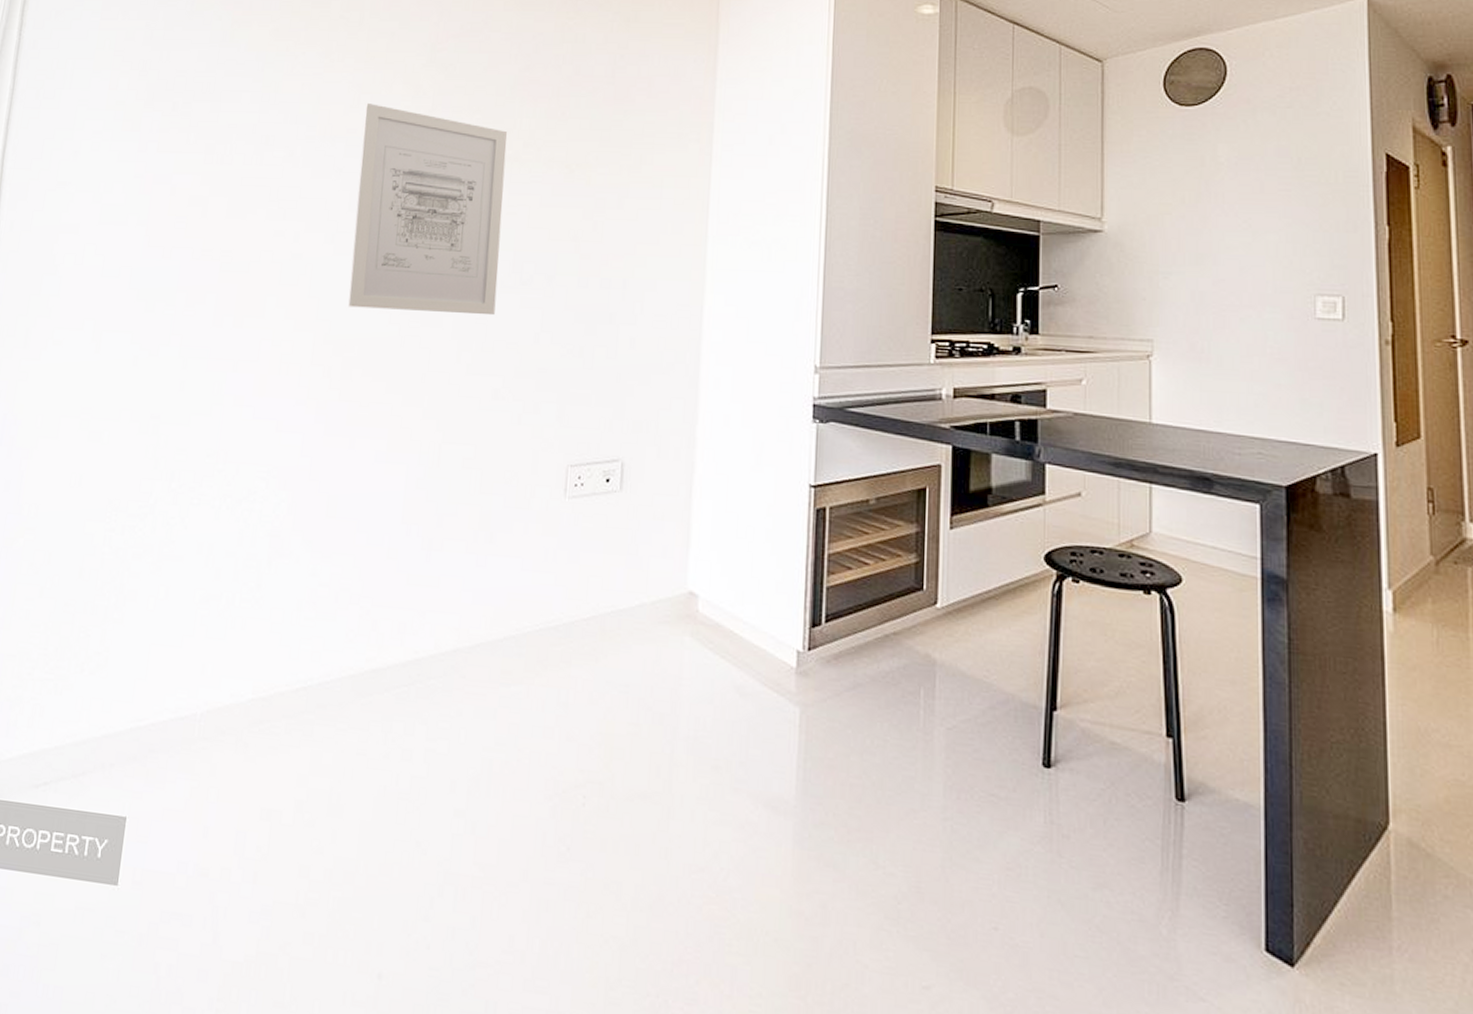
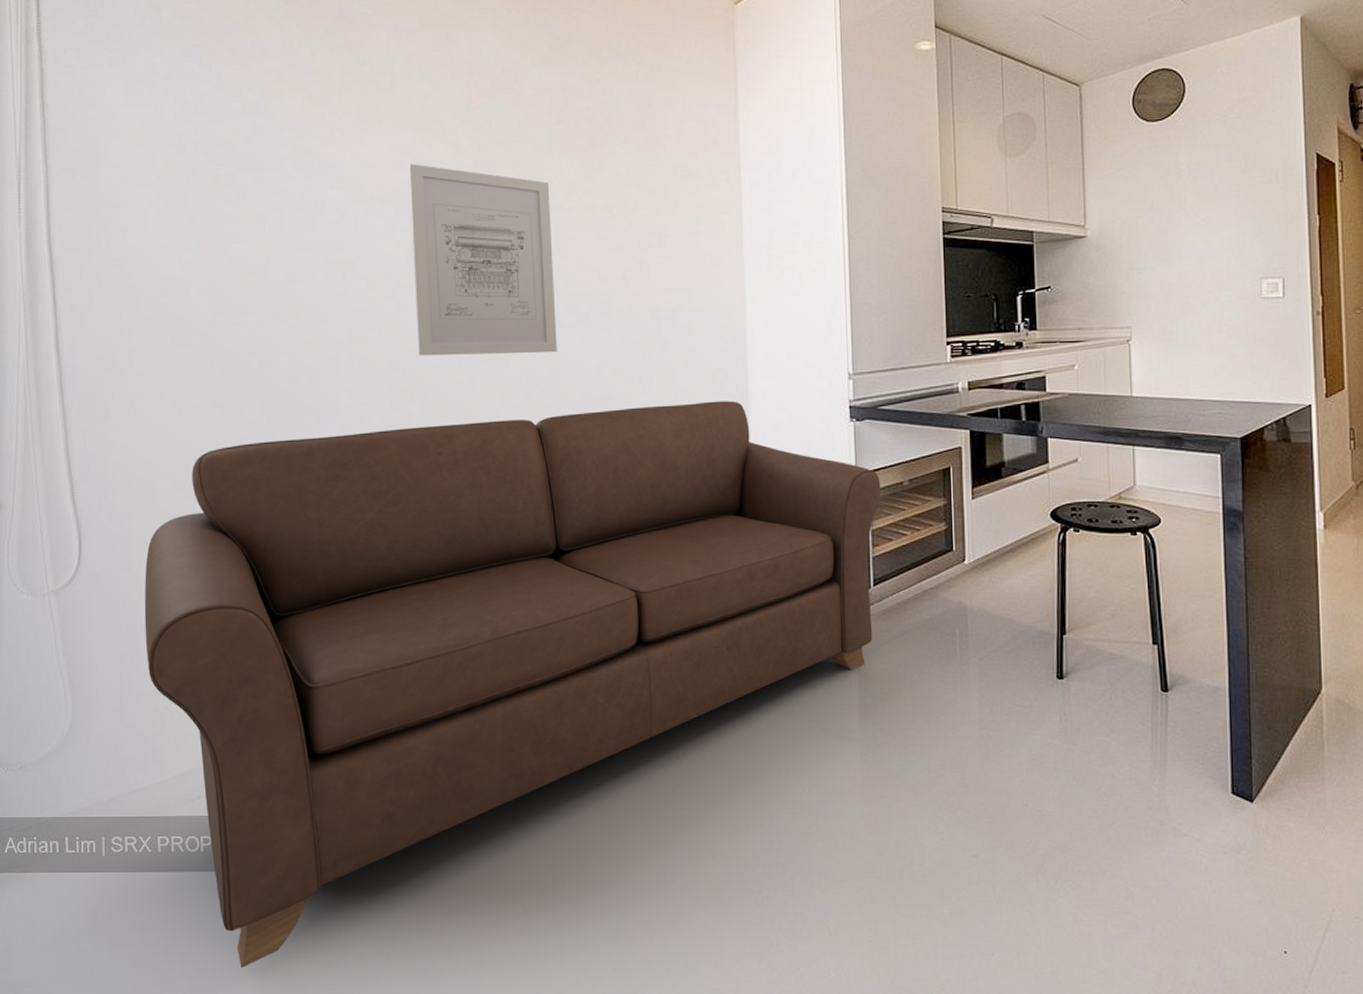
sofa: none [18,384,843,1000] -> present [144,401,881,969]

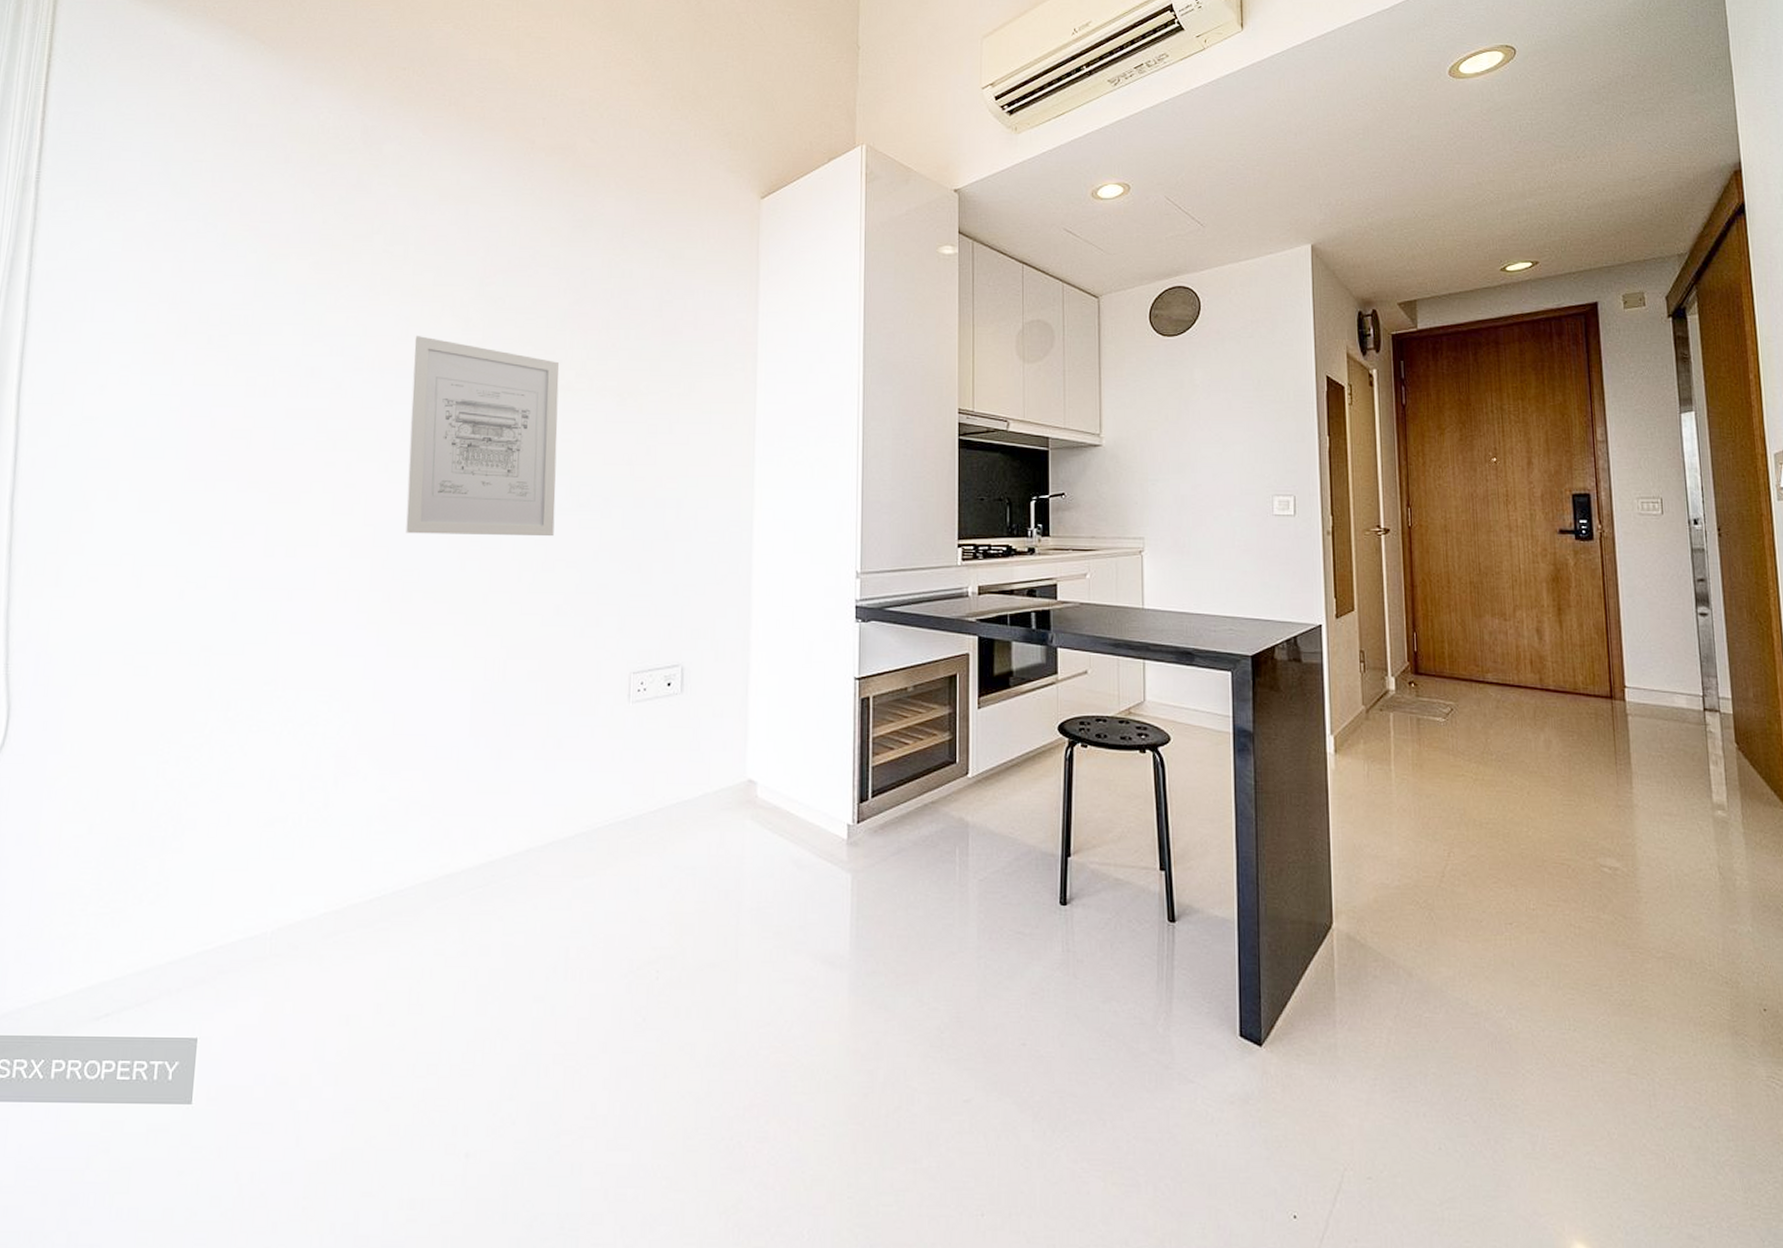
sofa: present [144,401,881,969] -> none [66,595,884,1221]

